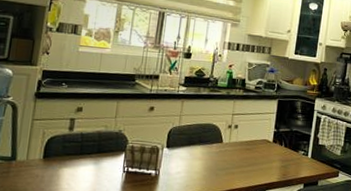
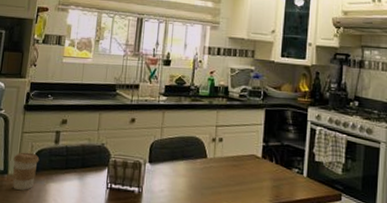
coffee cup: none [21,138,52,176] -> present [12,152,40,190]

